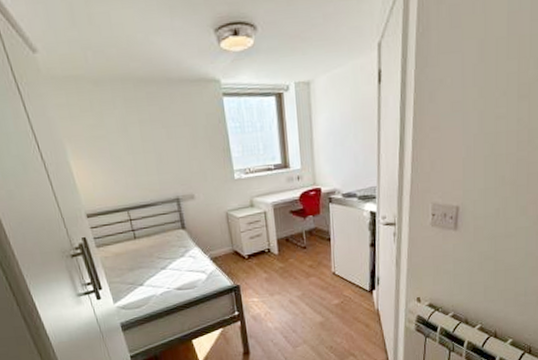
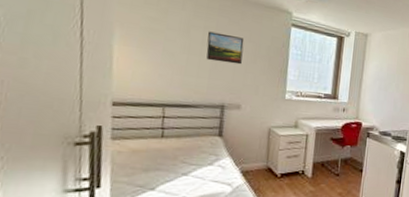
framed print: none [143,123,185,156] -> present [206,31,245,65]

